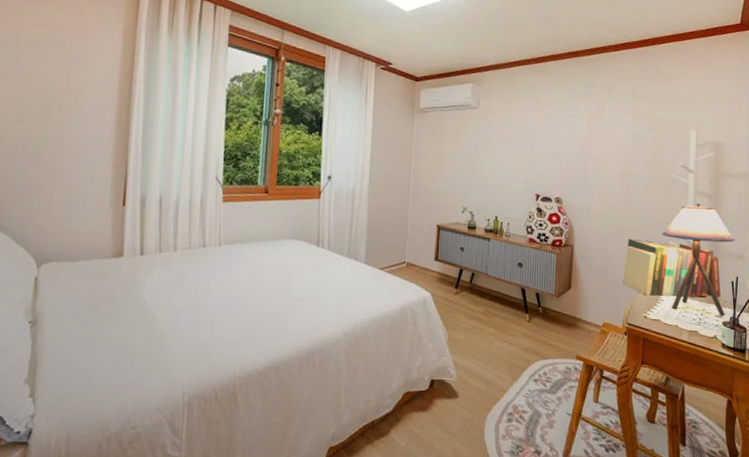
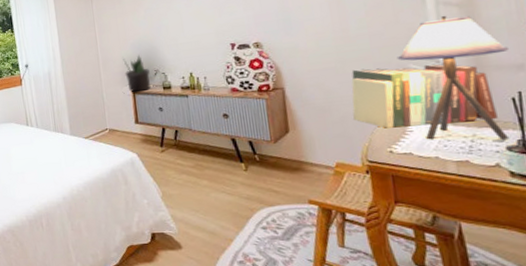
planter: none [433,188,458,228] -> present [123,54,150,93]

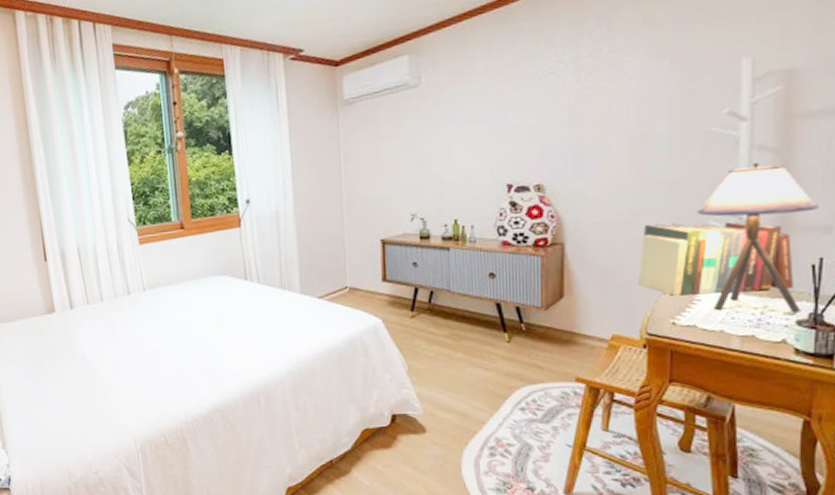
planter: present [123,54,150,93] -> none [372,193,405,242]

